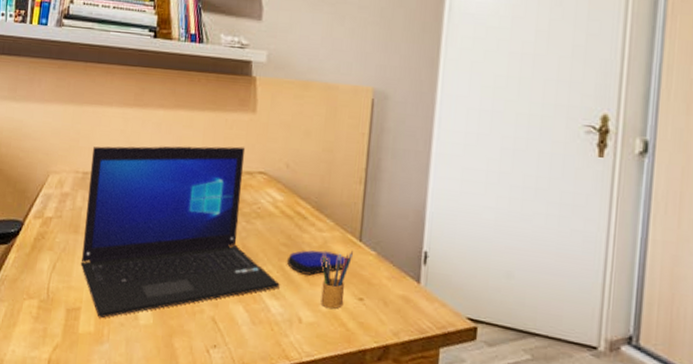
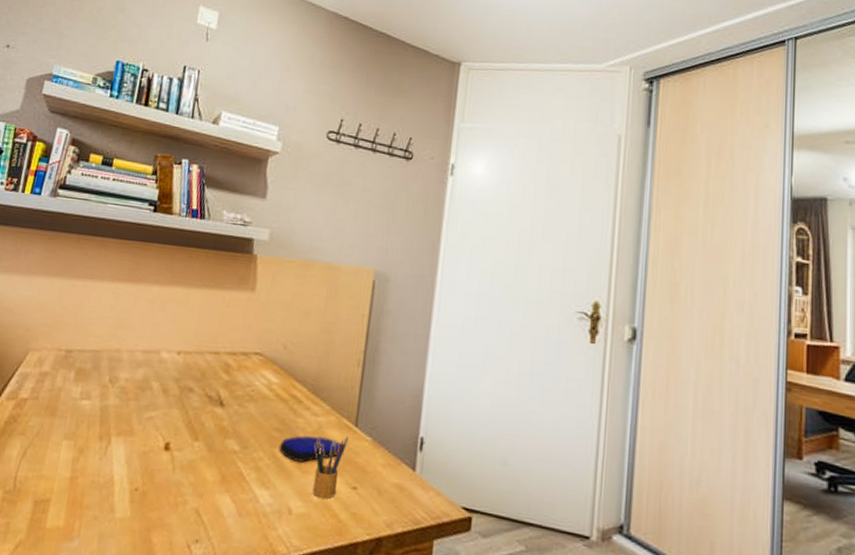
laptop: present [80,146,280,319] -> none [54,322,270,511]

